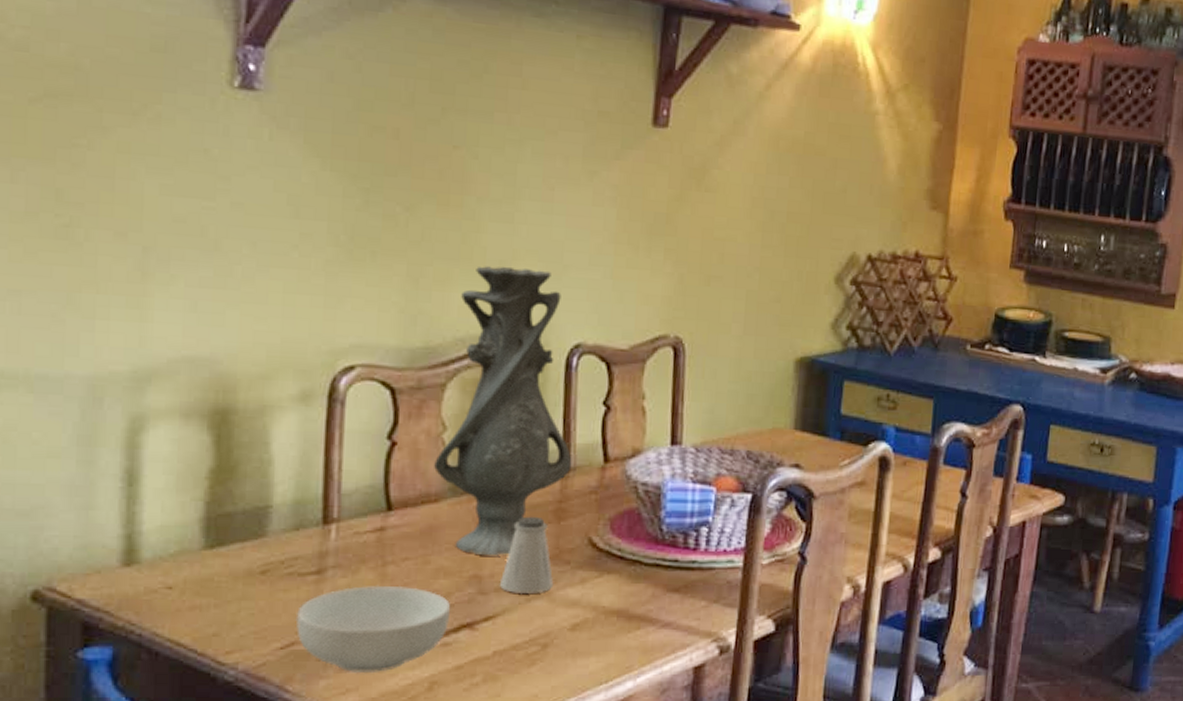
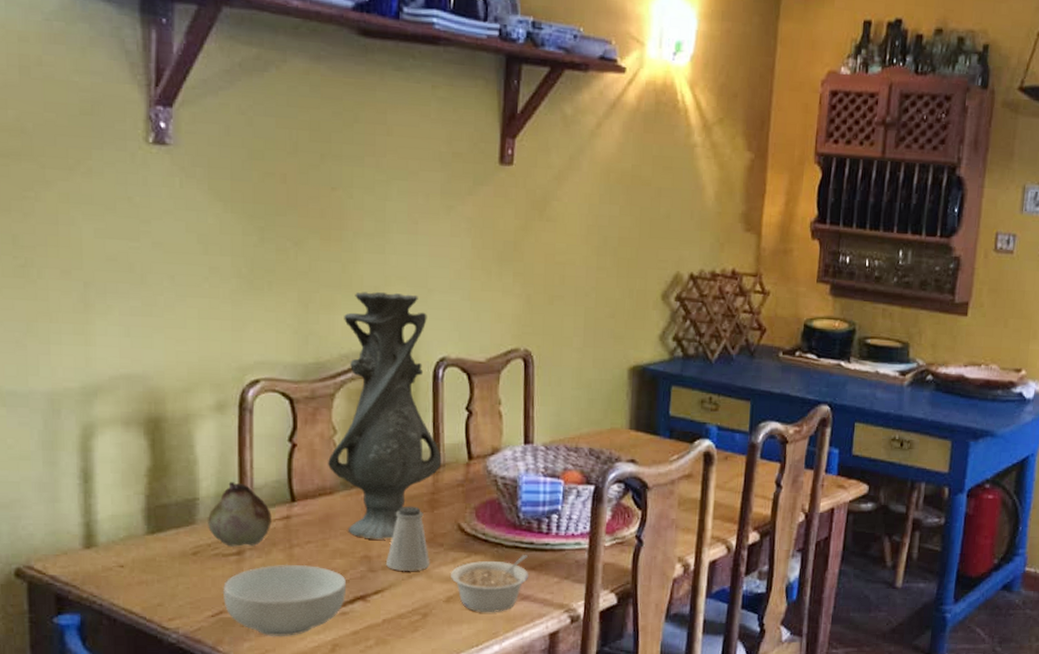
fruit: none [282,487,362,564] -> present [208,482,272,547]
legume: none [578,573,672,643] -> present [451,554,529,613]

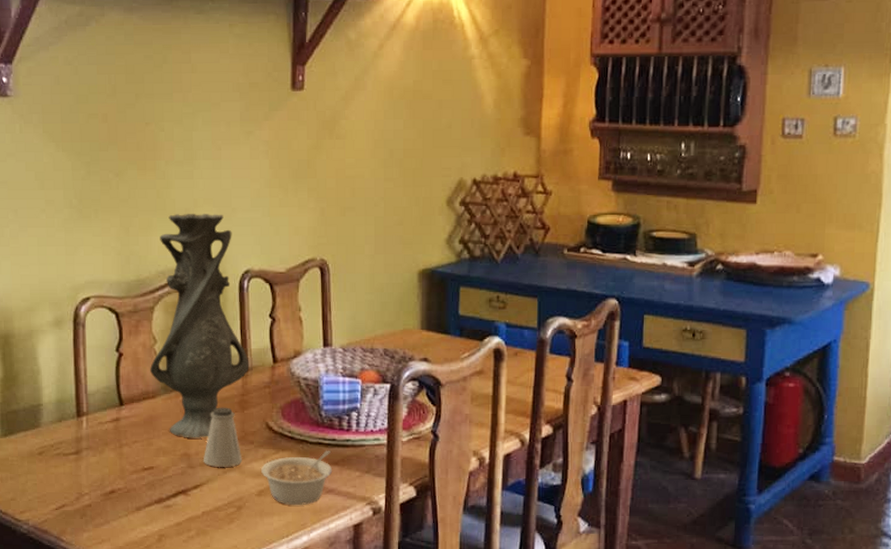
fruit: present [208,482,272,547] -> none [50,389,104,447]
cereal bowl: present [222,564,347,636] -> none [64,462,170,527]

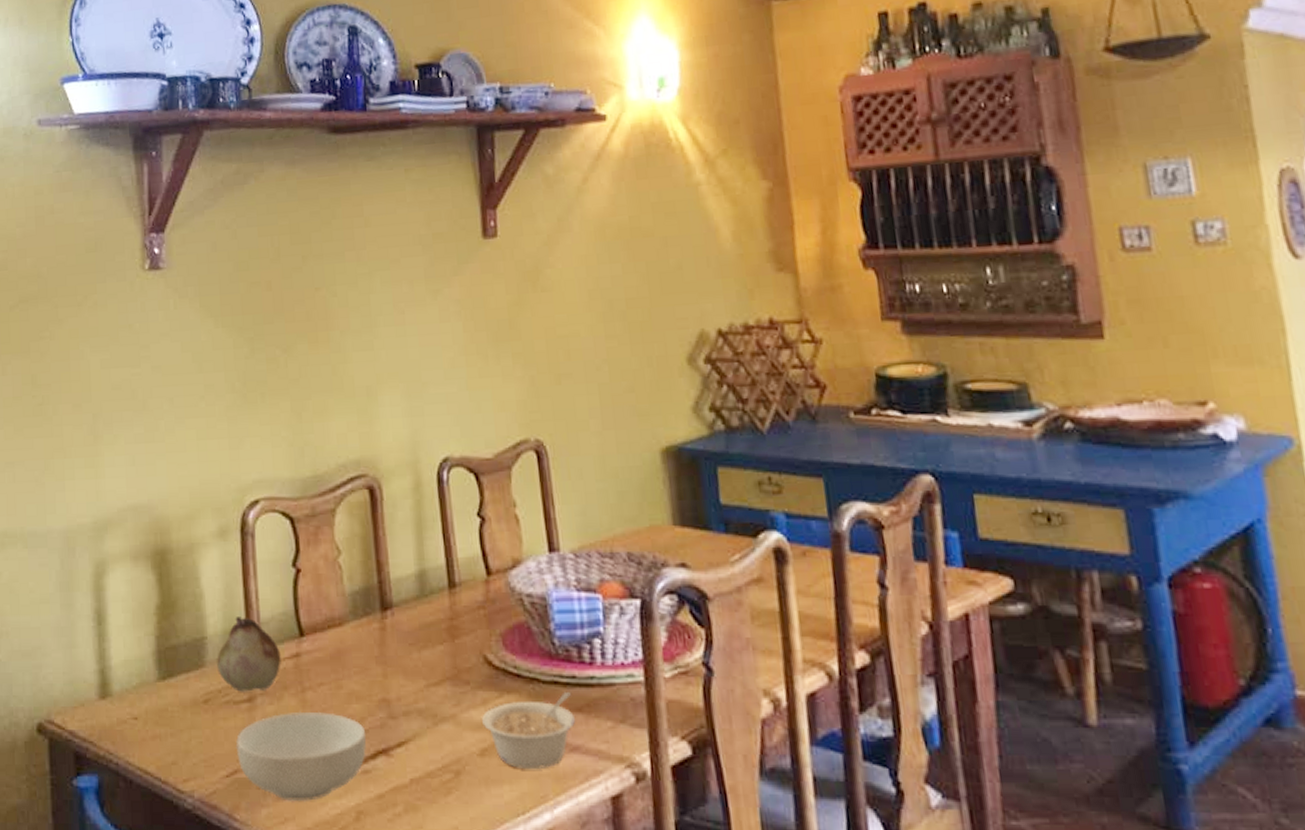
fruit: none [50,389,104,447] -> present [217,617,281,692]
cereal bowl: none [64,462,170,527] -> present [235,711,367,801]
vase: present [150,213,249,438] -> none [334,390,457,678]
saltshaker: present [203,407,243,467] -> none [406,635,457,717]

